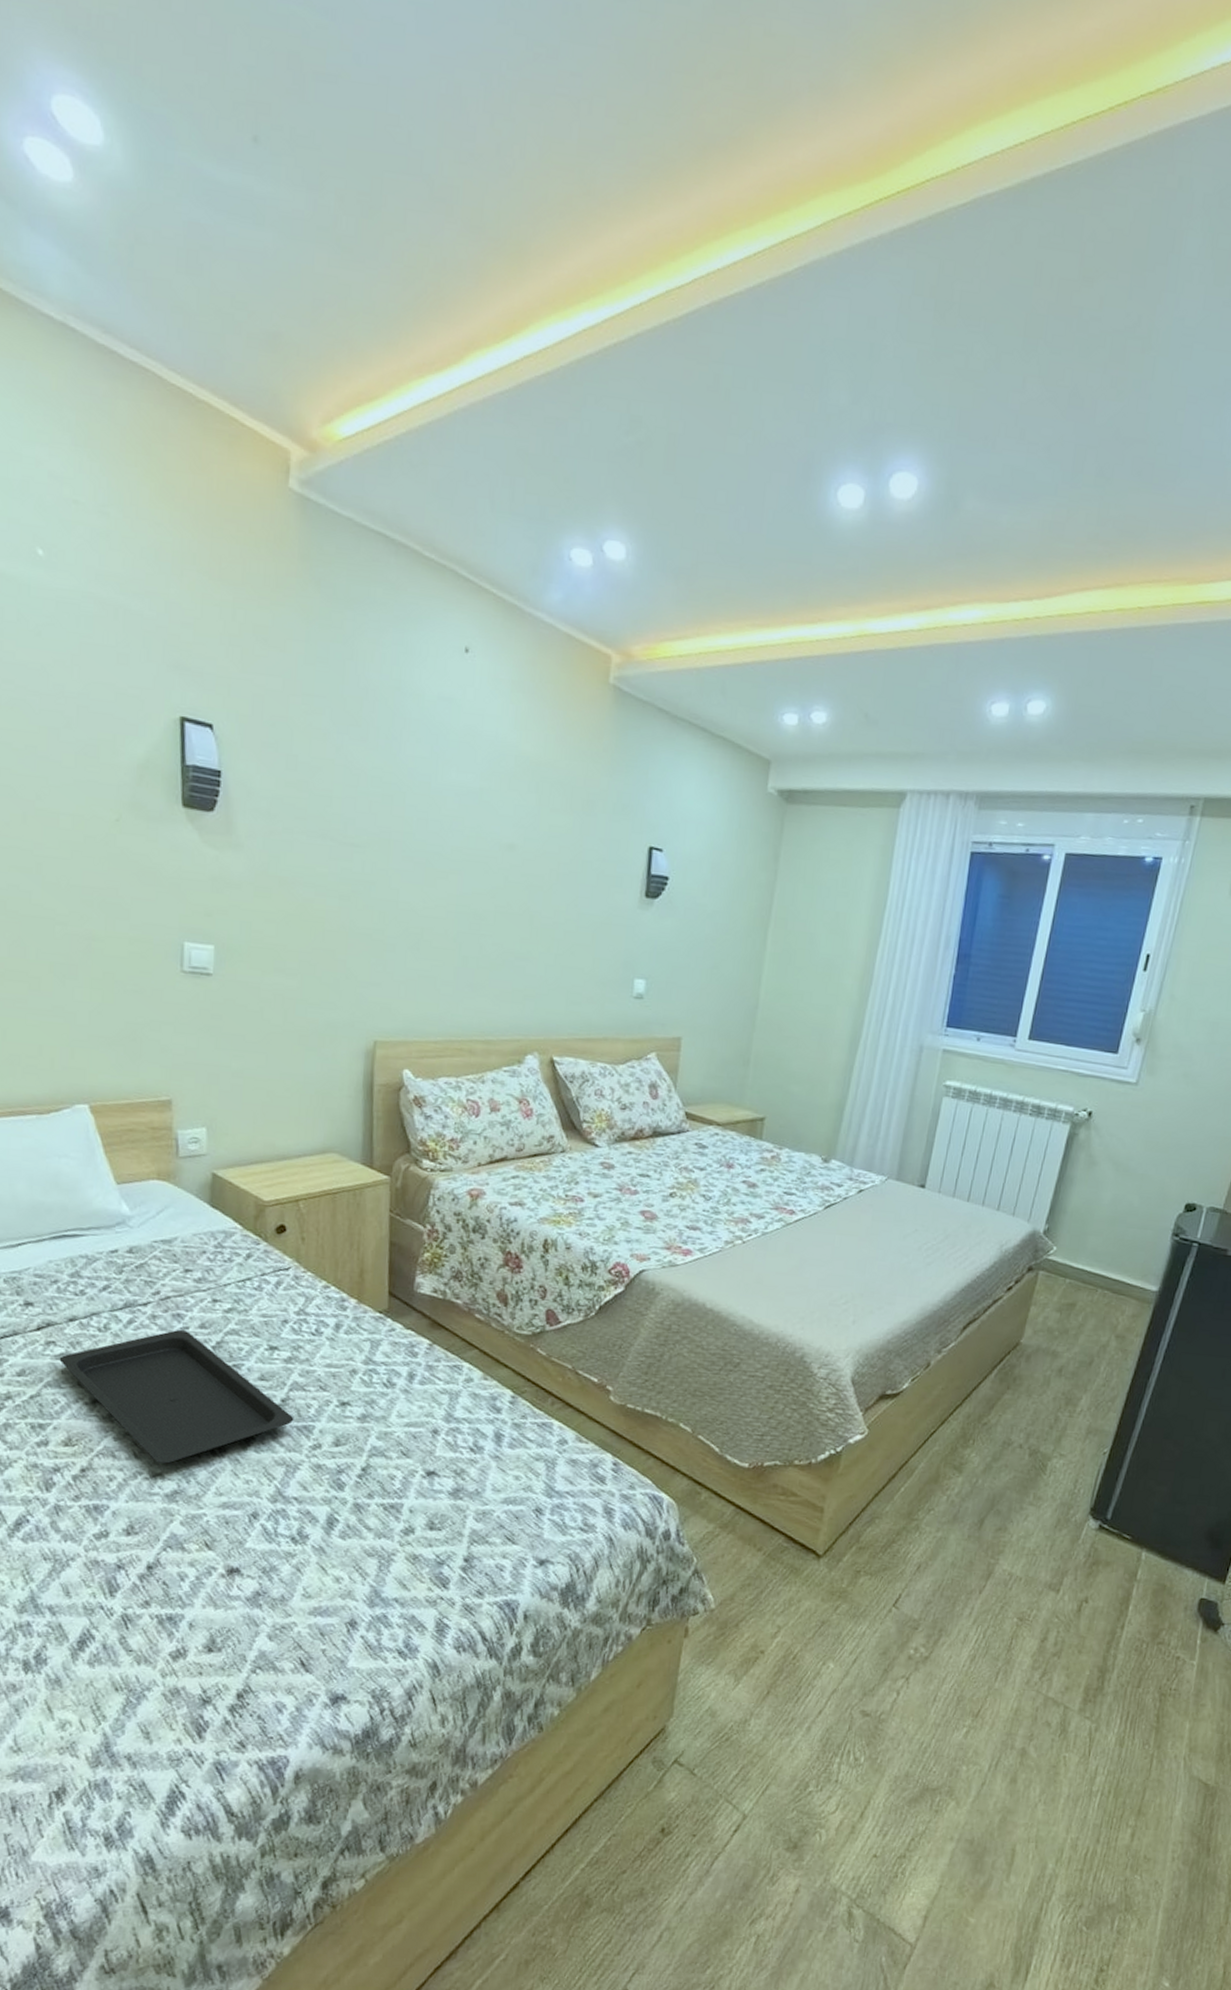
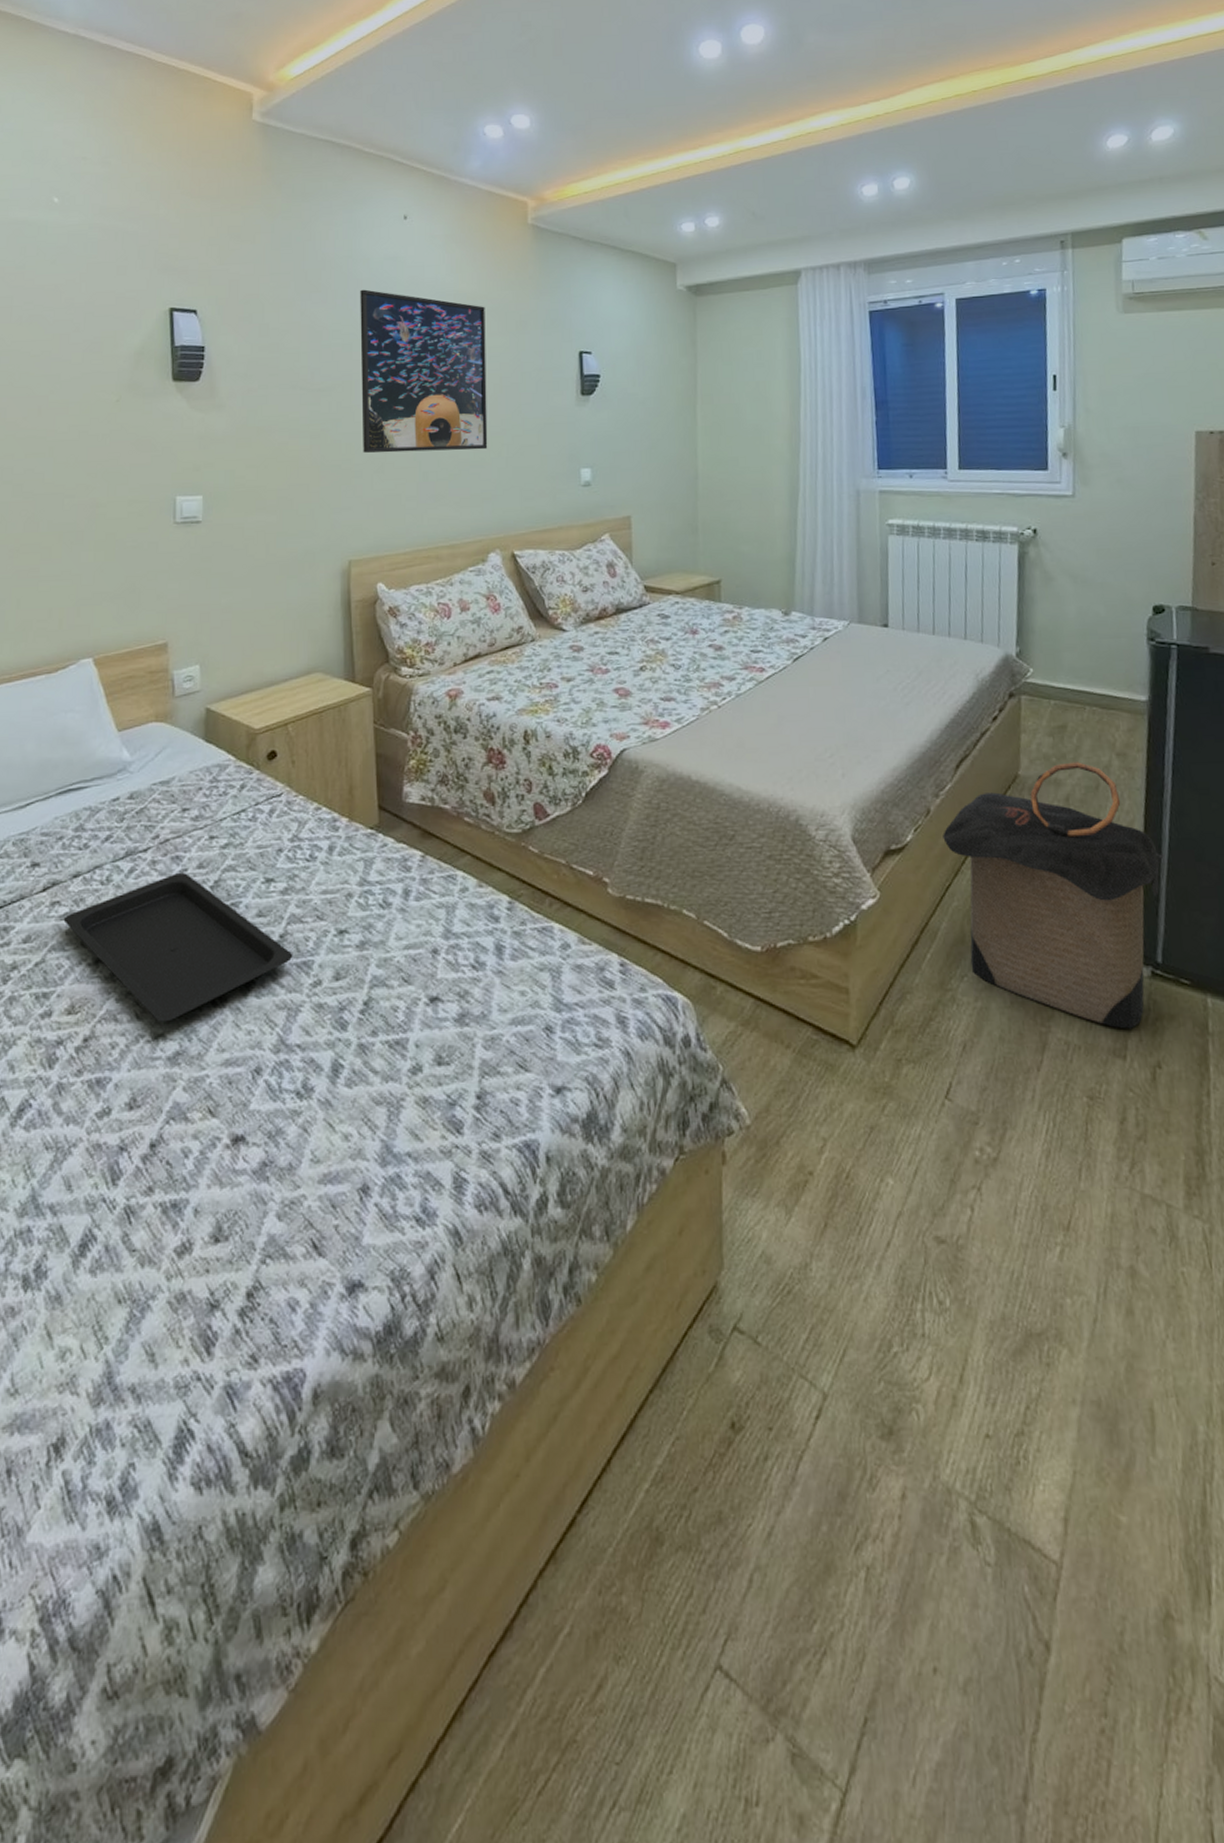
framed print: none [397,731,549,942] -> present [360,289,488,453]
laundry hamper: none [937,1337,1136,1569] -> present [943,762,1164,1029]

